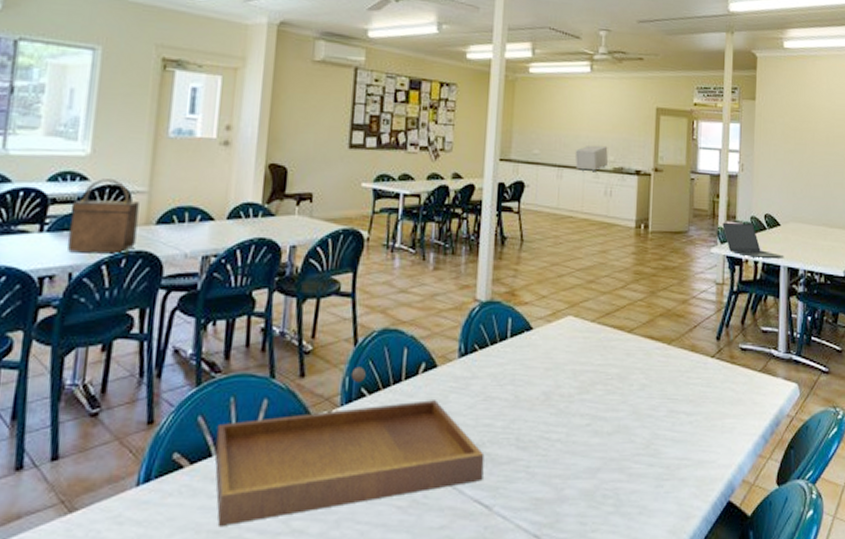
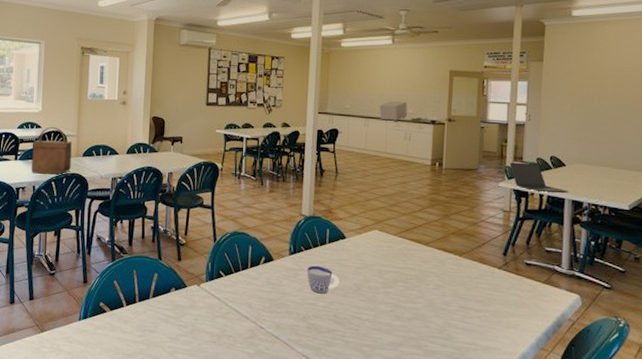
tray: present [214,366,485,526] -> none [125,256,310,352]
cup: none [481,370,524,410] -> present [307,265,340,294]

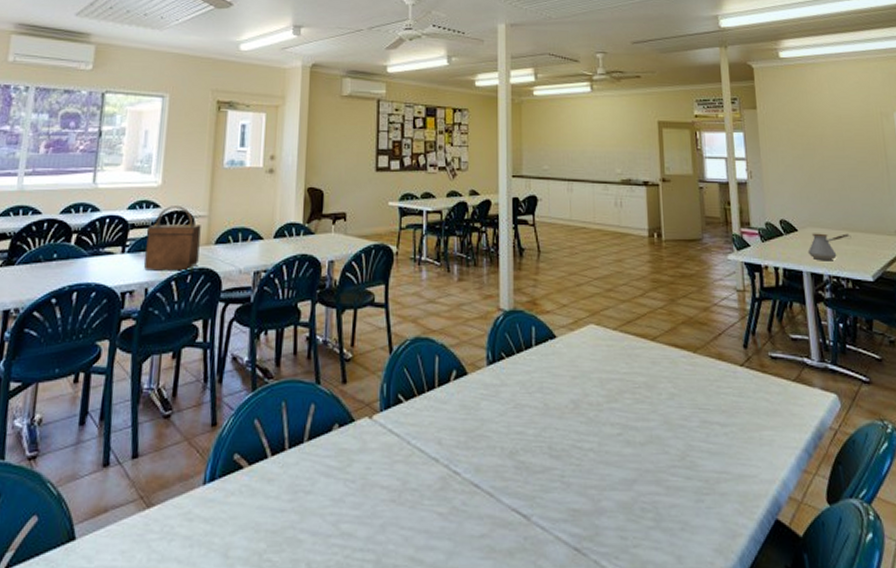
cup: present [307,265,340,294] -> none [510,378,553,417]
microwave: present [380,101,407,122] -> none [584,159,615,185]
laptop: present [509,162,569,193] -> none [736,229,806,264]
coffee pot: none [572,168,615,192] -> present [807,233,852,261]

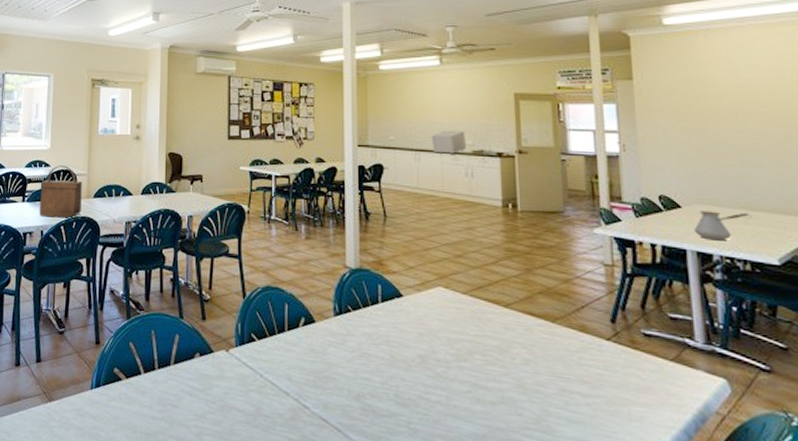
microwave: none [584,159,615,185] -> present [432,130,466,155]

